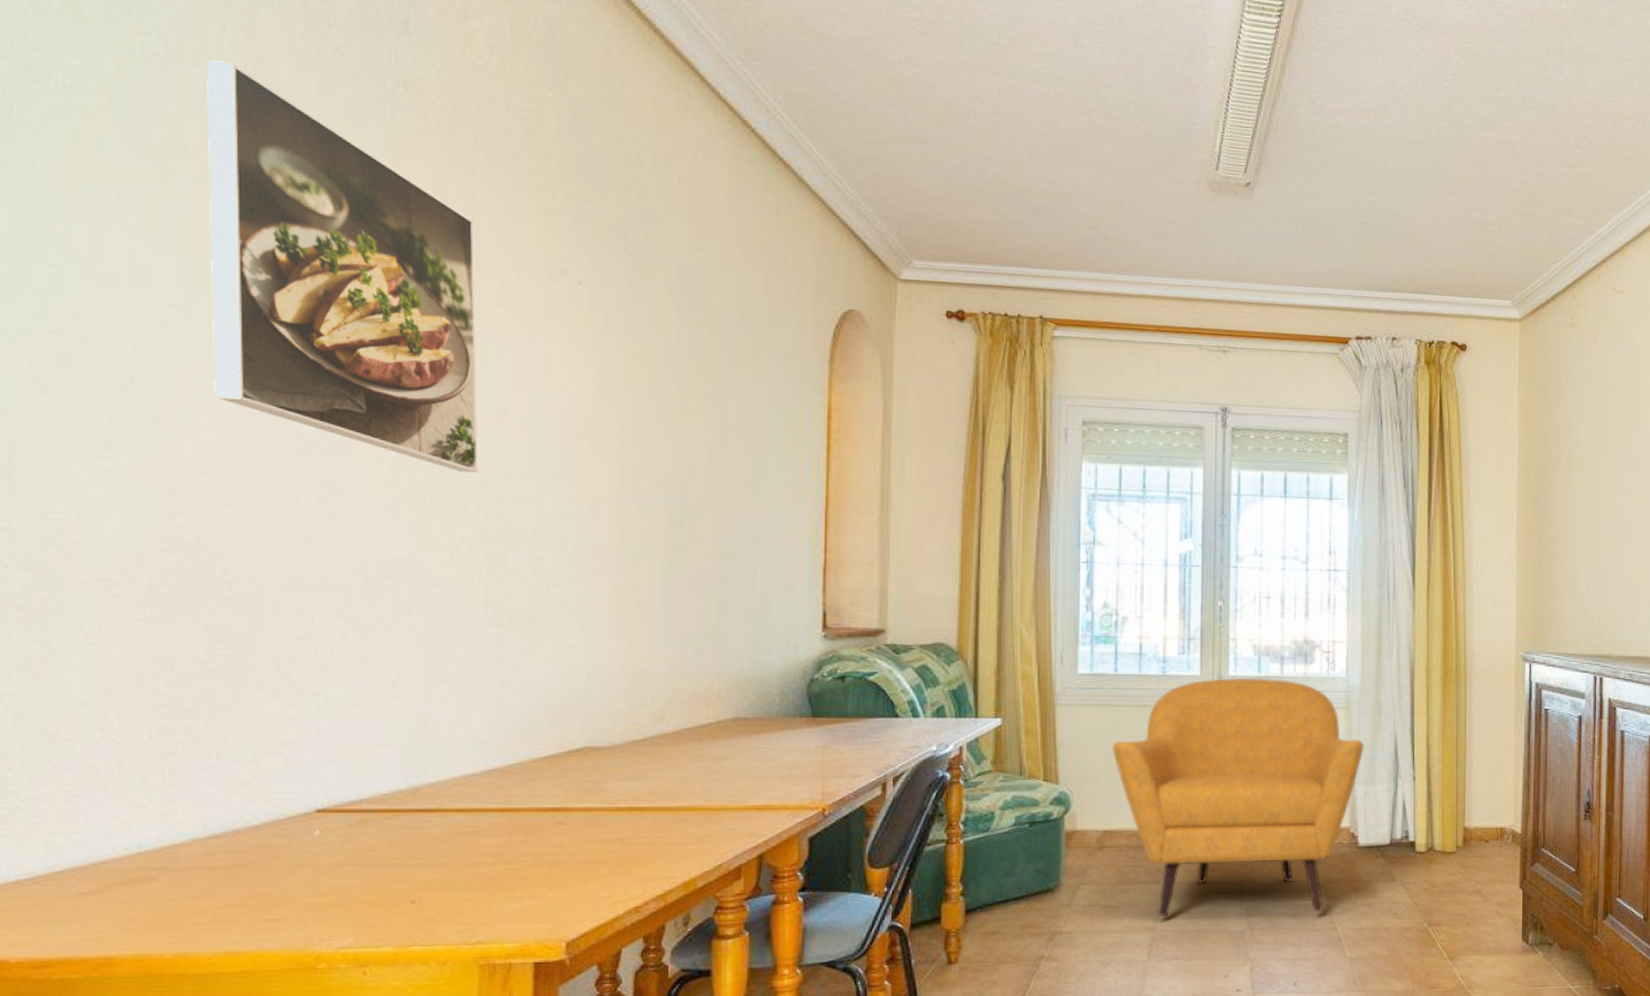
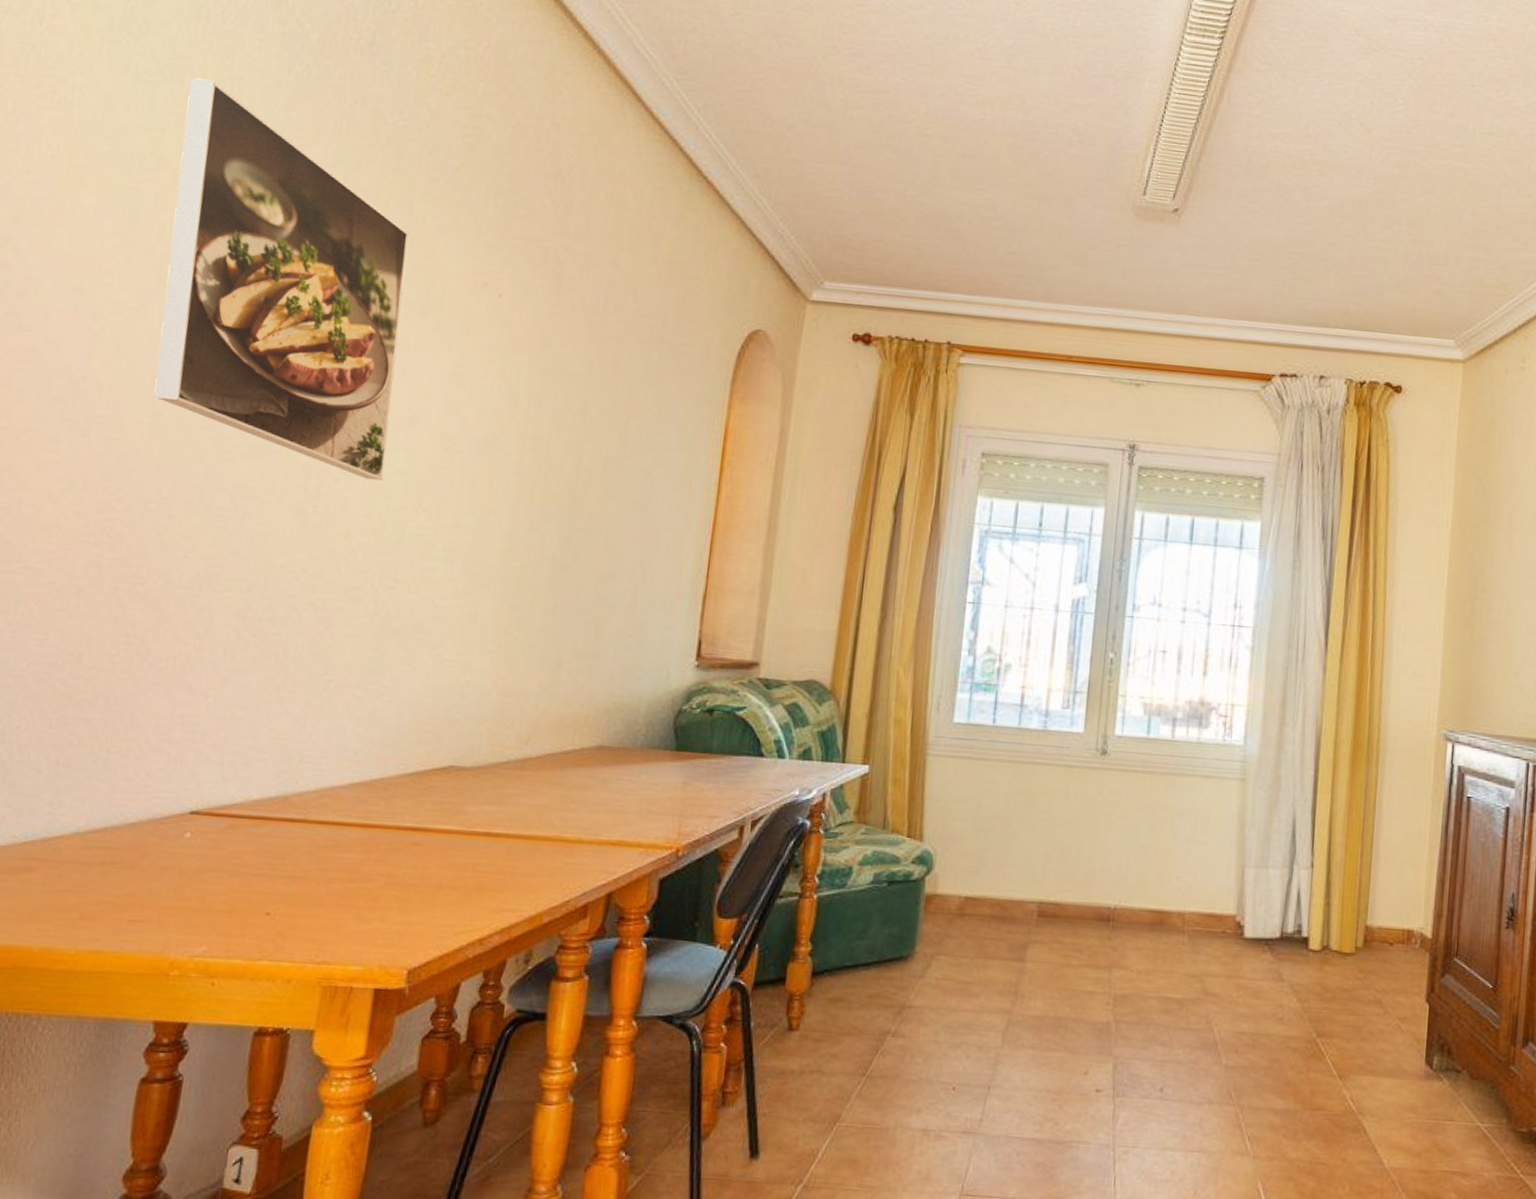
armchair: present [1112,677,1365,916] -> none [982,737,1260,1008]

